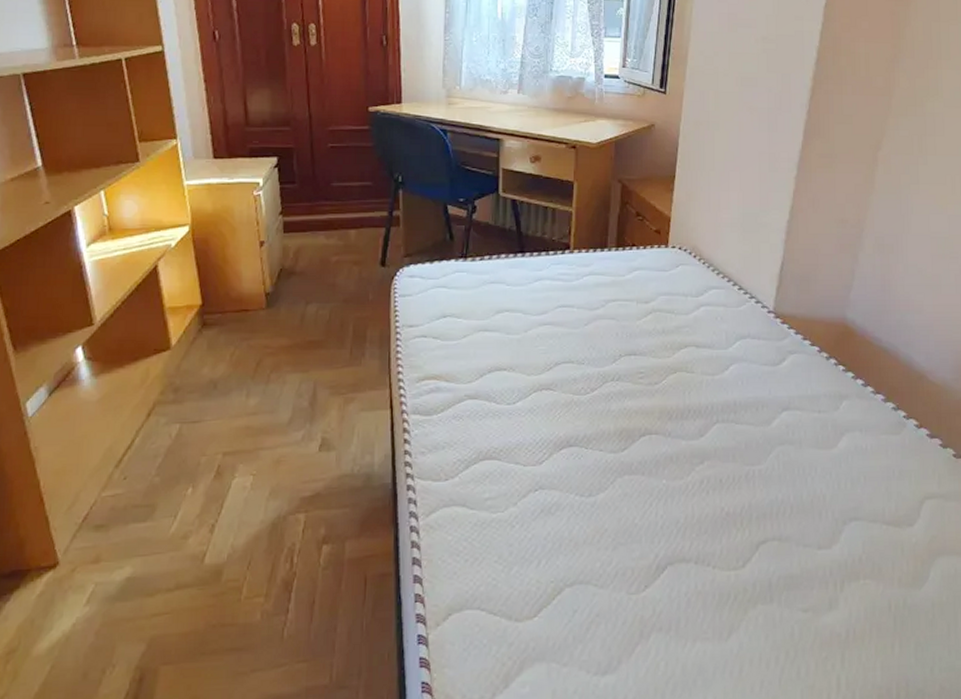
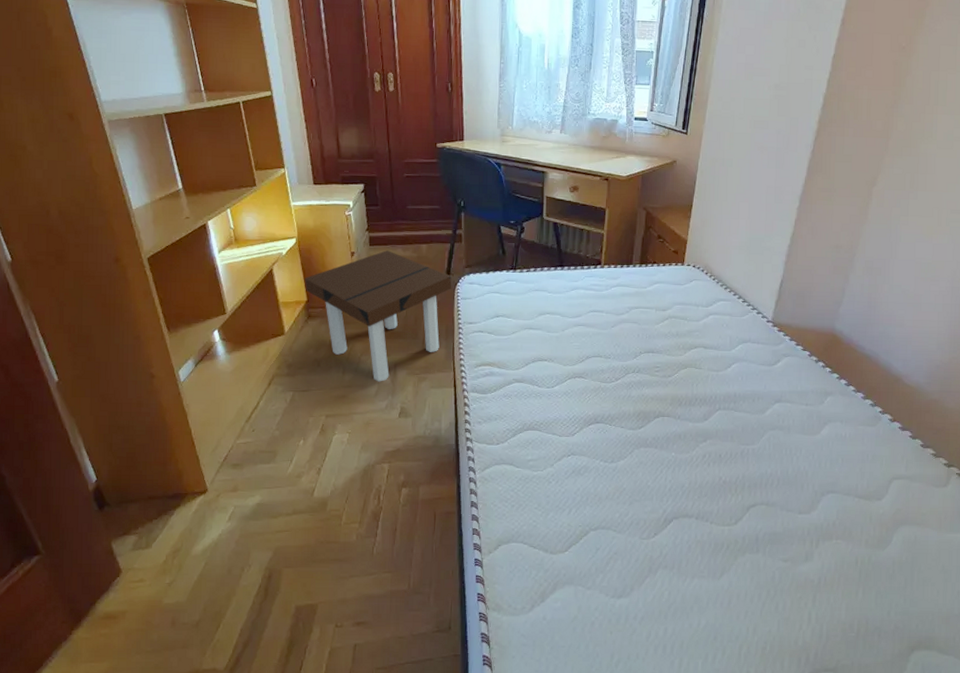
side table: none [198,238,387,406] -> present [304,250,451,382]

